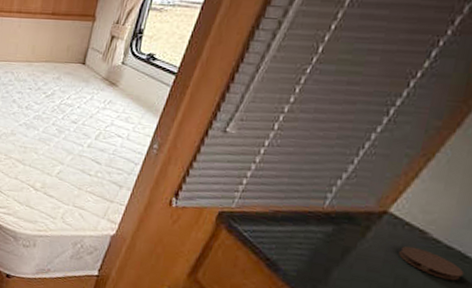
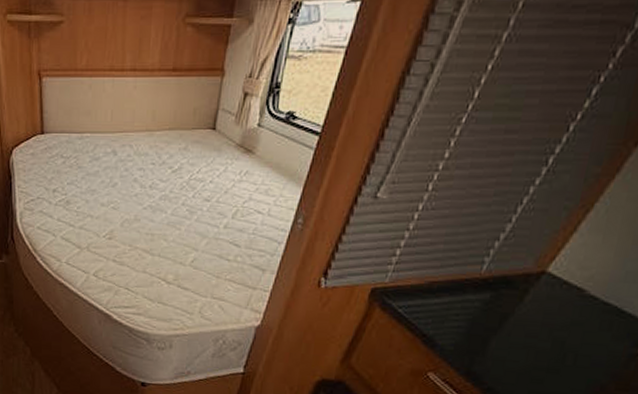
coaster: present [398,246,465,281] -> none [555,306,621,338]

